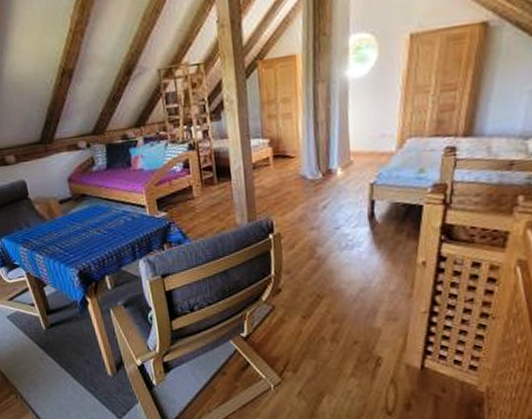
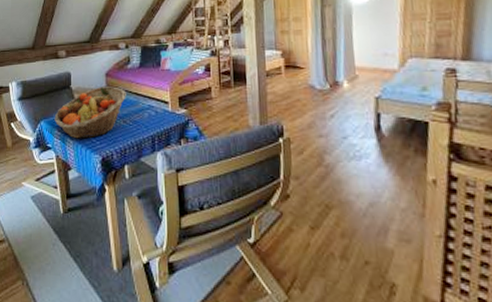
fruit basket: none [15,193,96,254] -> present [54,86,126,139]

